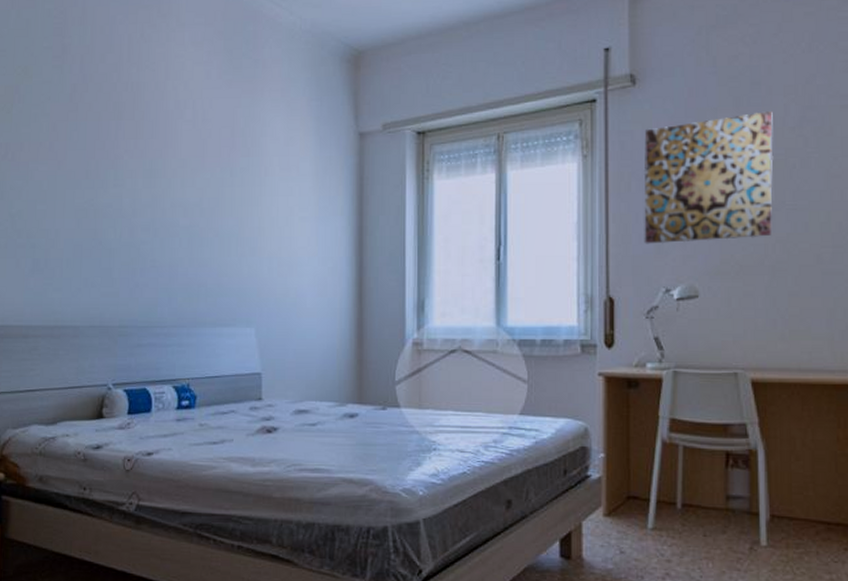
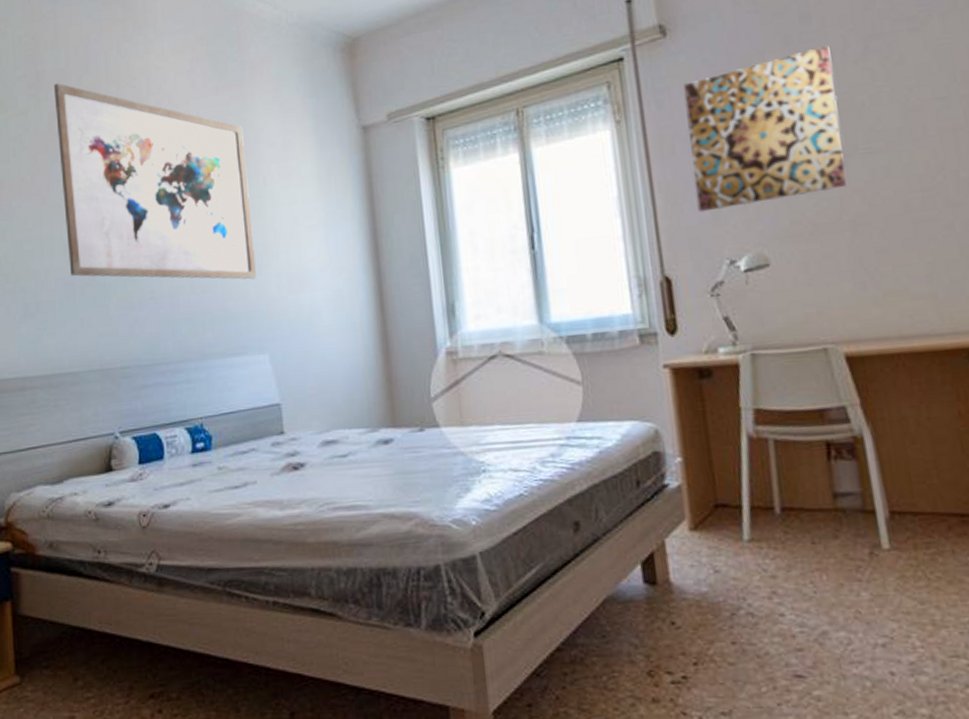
wall art: none [77,58,251,260] -> present [53,83,256,280]

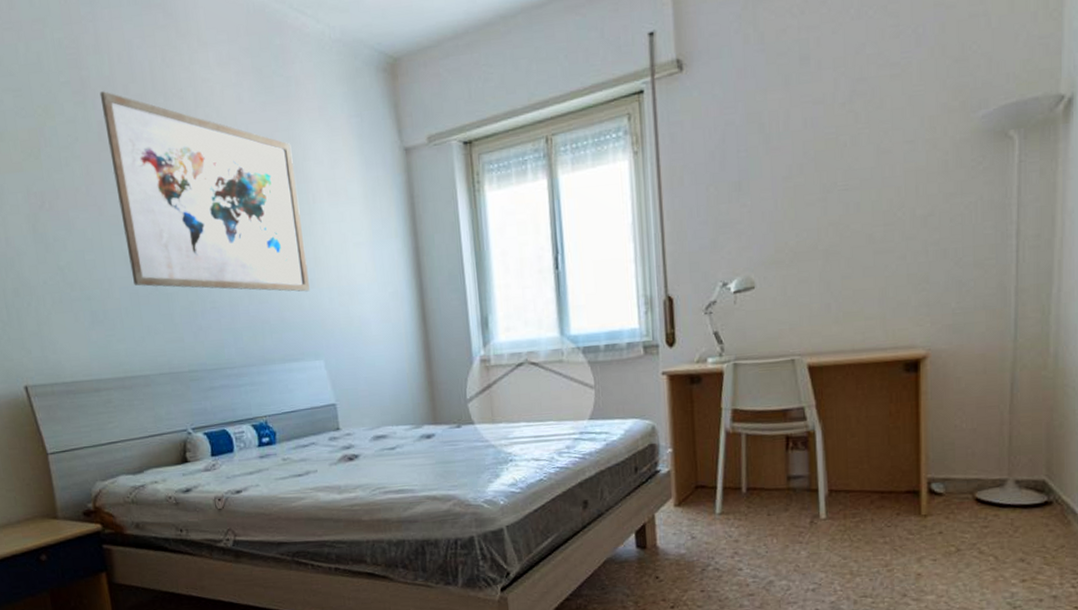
wall art: present [683,46,847,213] -> none [694,87,825,239]

